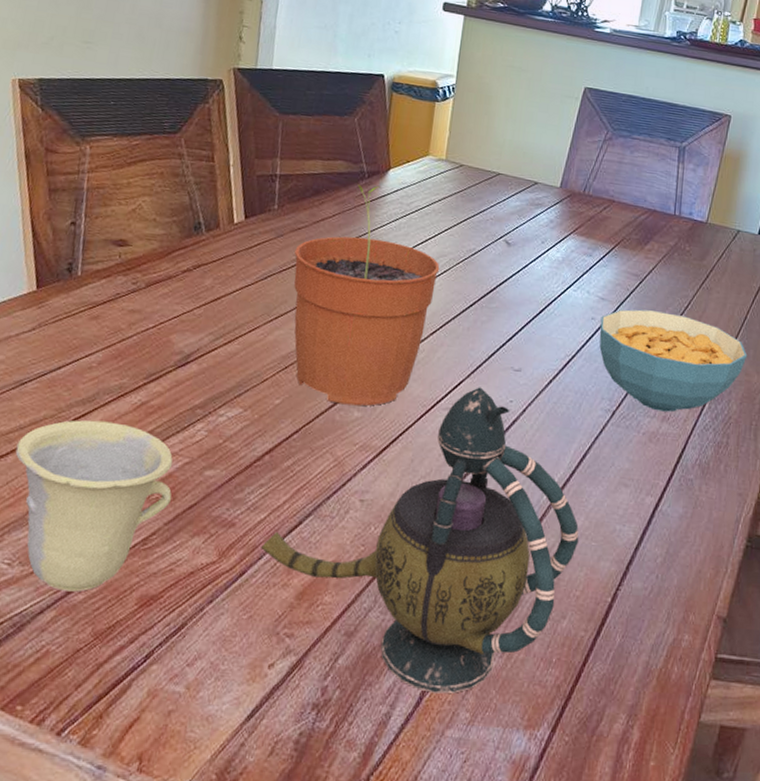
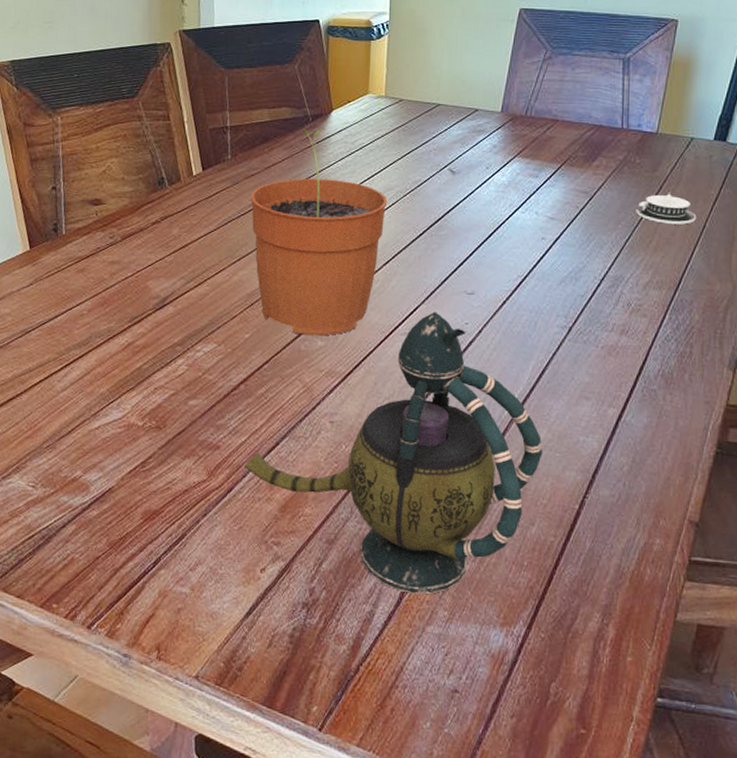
cup: present [15,420,173,592] -> none [28,360,163,509]
cereal bowl: present [599,309,748,412] -> none [551,226,708,326]
architectural model: none [683,281,739,315] -> present [636,192,697,225]

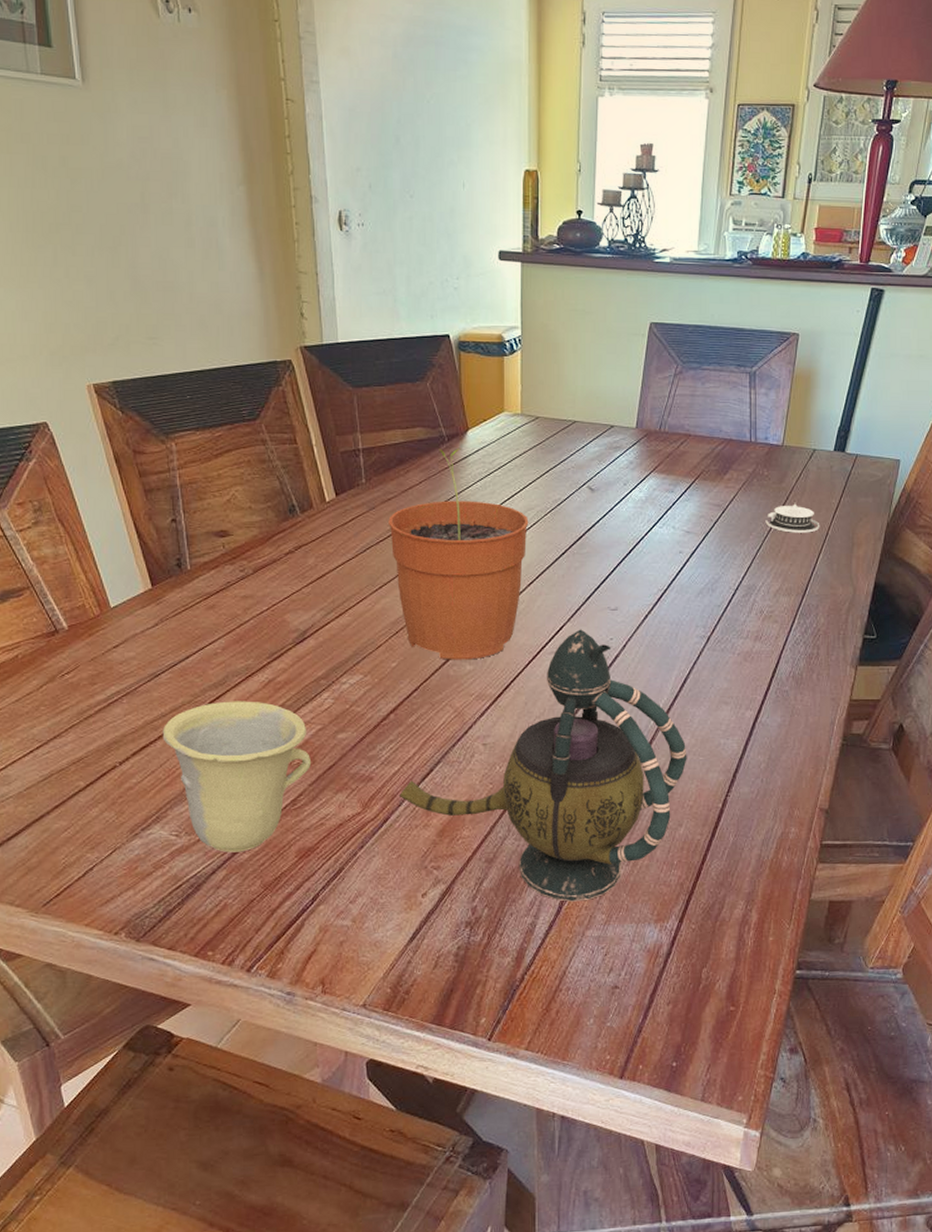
cup: none [28,360,163,509] -> present [162,701,312,853]

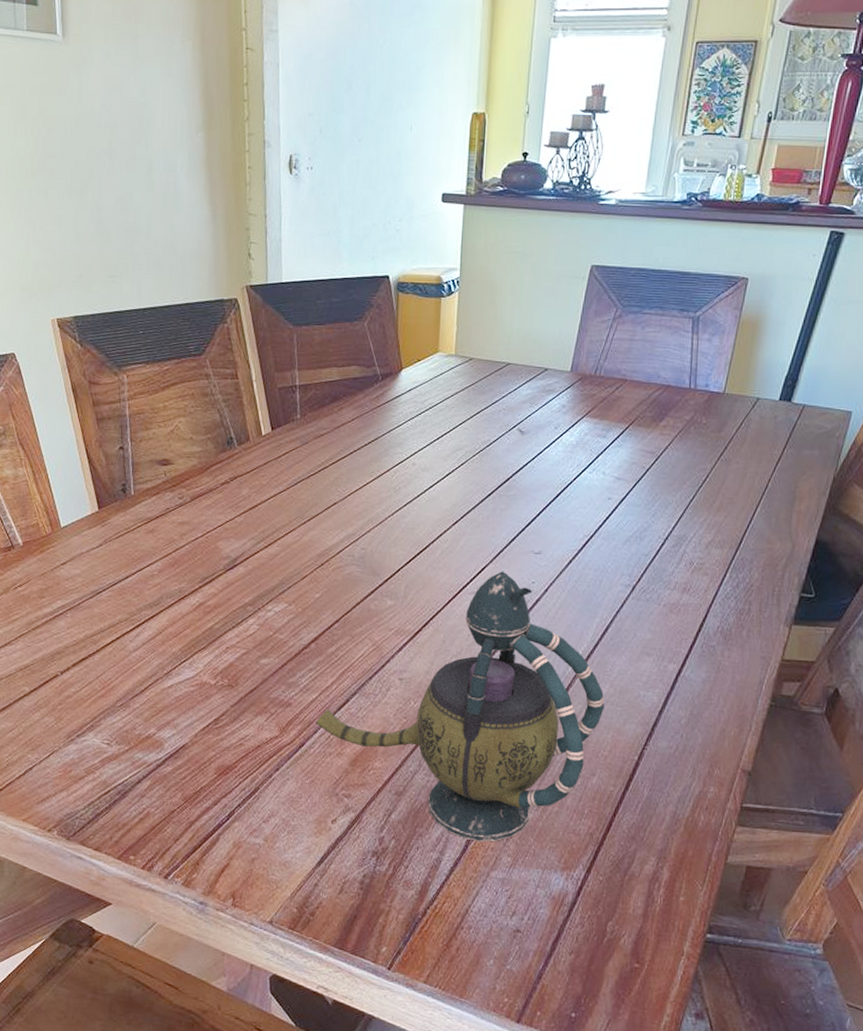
cup: present [162,701,312,853] -> none [100,621,235,765]
plant pot: present [388,447,529,660] -> none [320,387,457,595]
architectural model: present [765,502,820,533] -> none [701,452,760,485]

